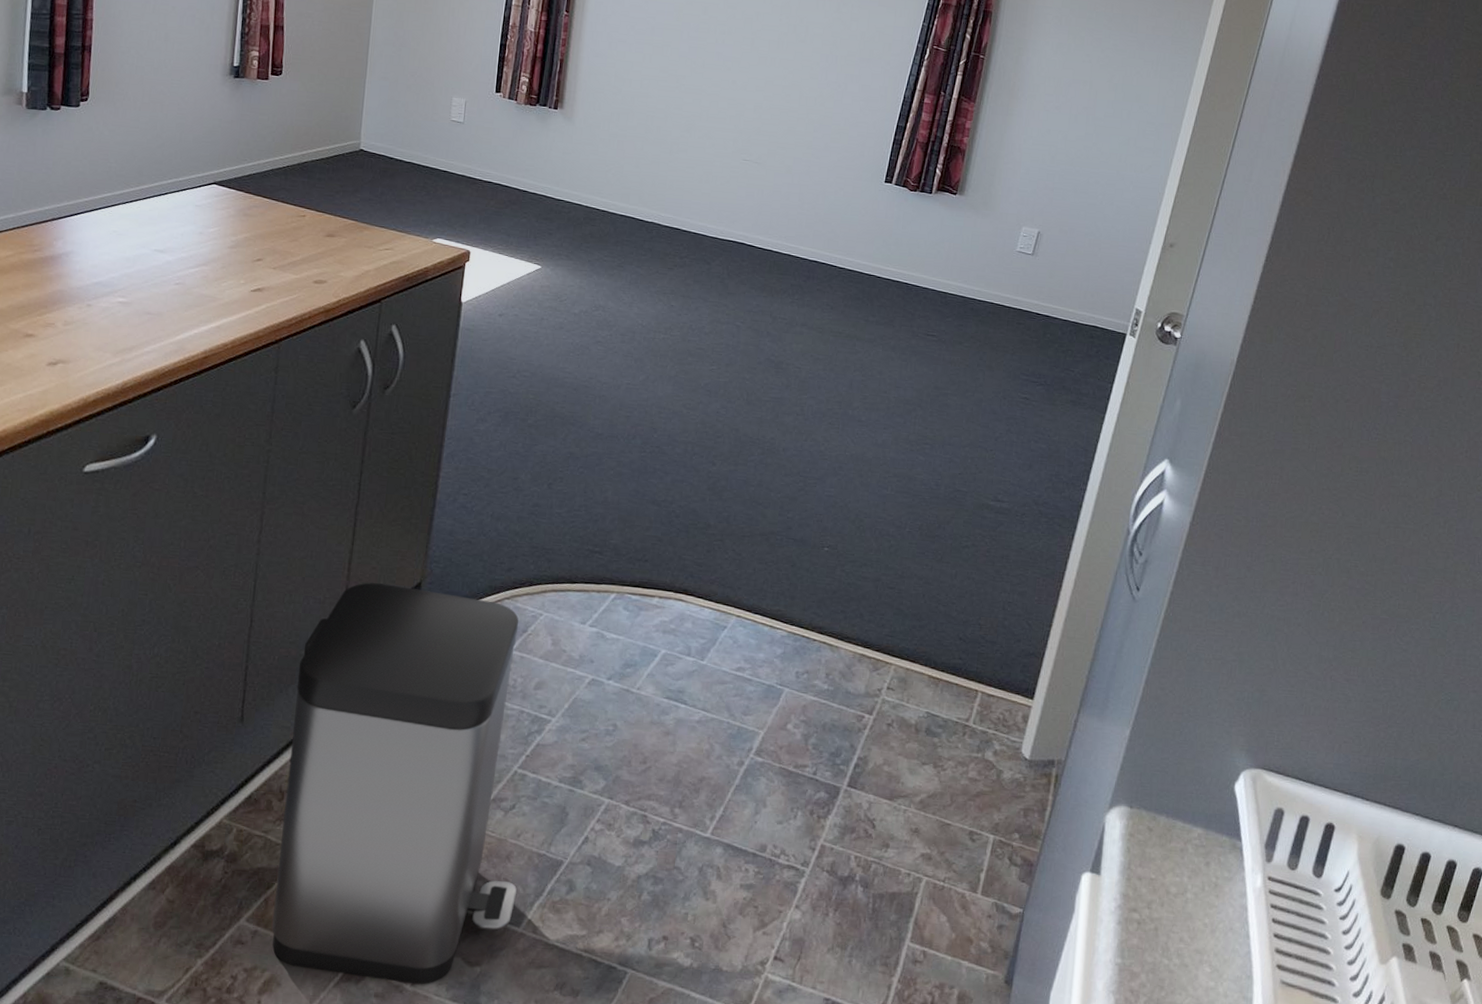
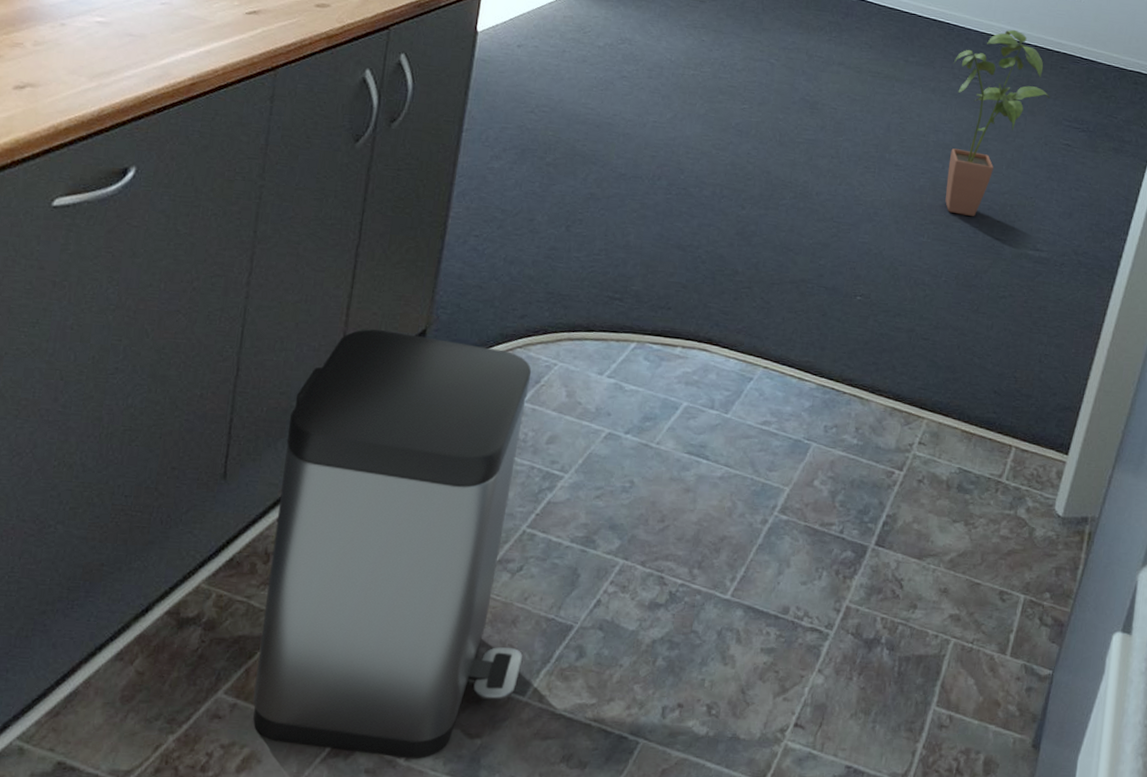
house plant: none [907,287,1008,470] -> present [945,29,1050,217]

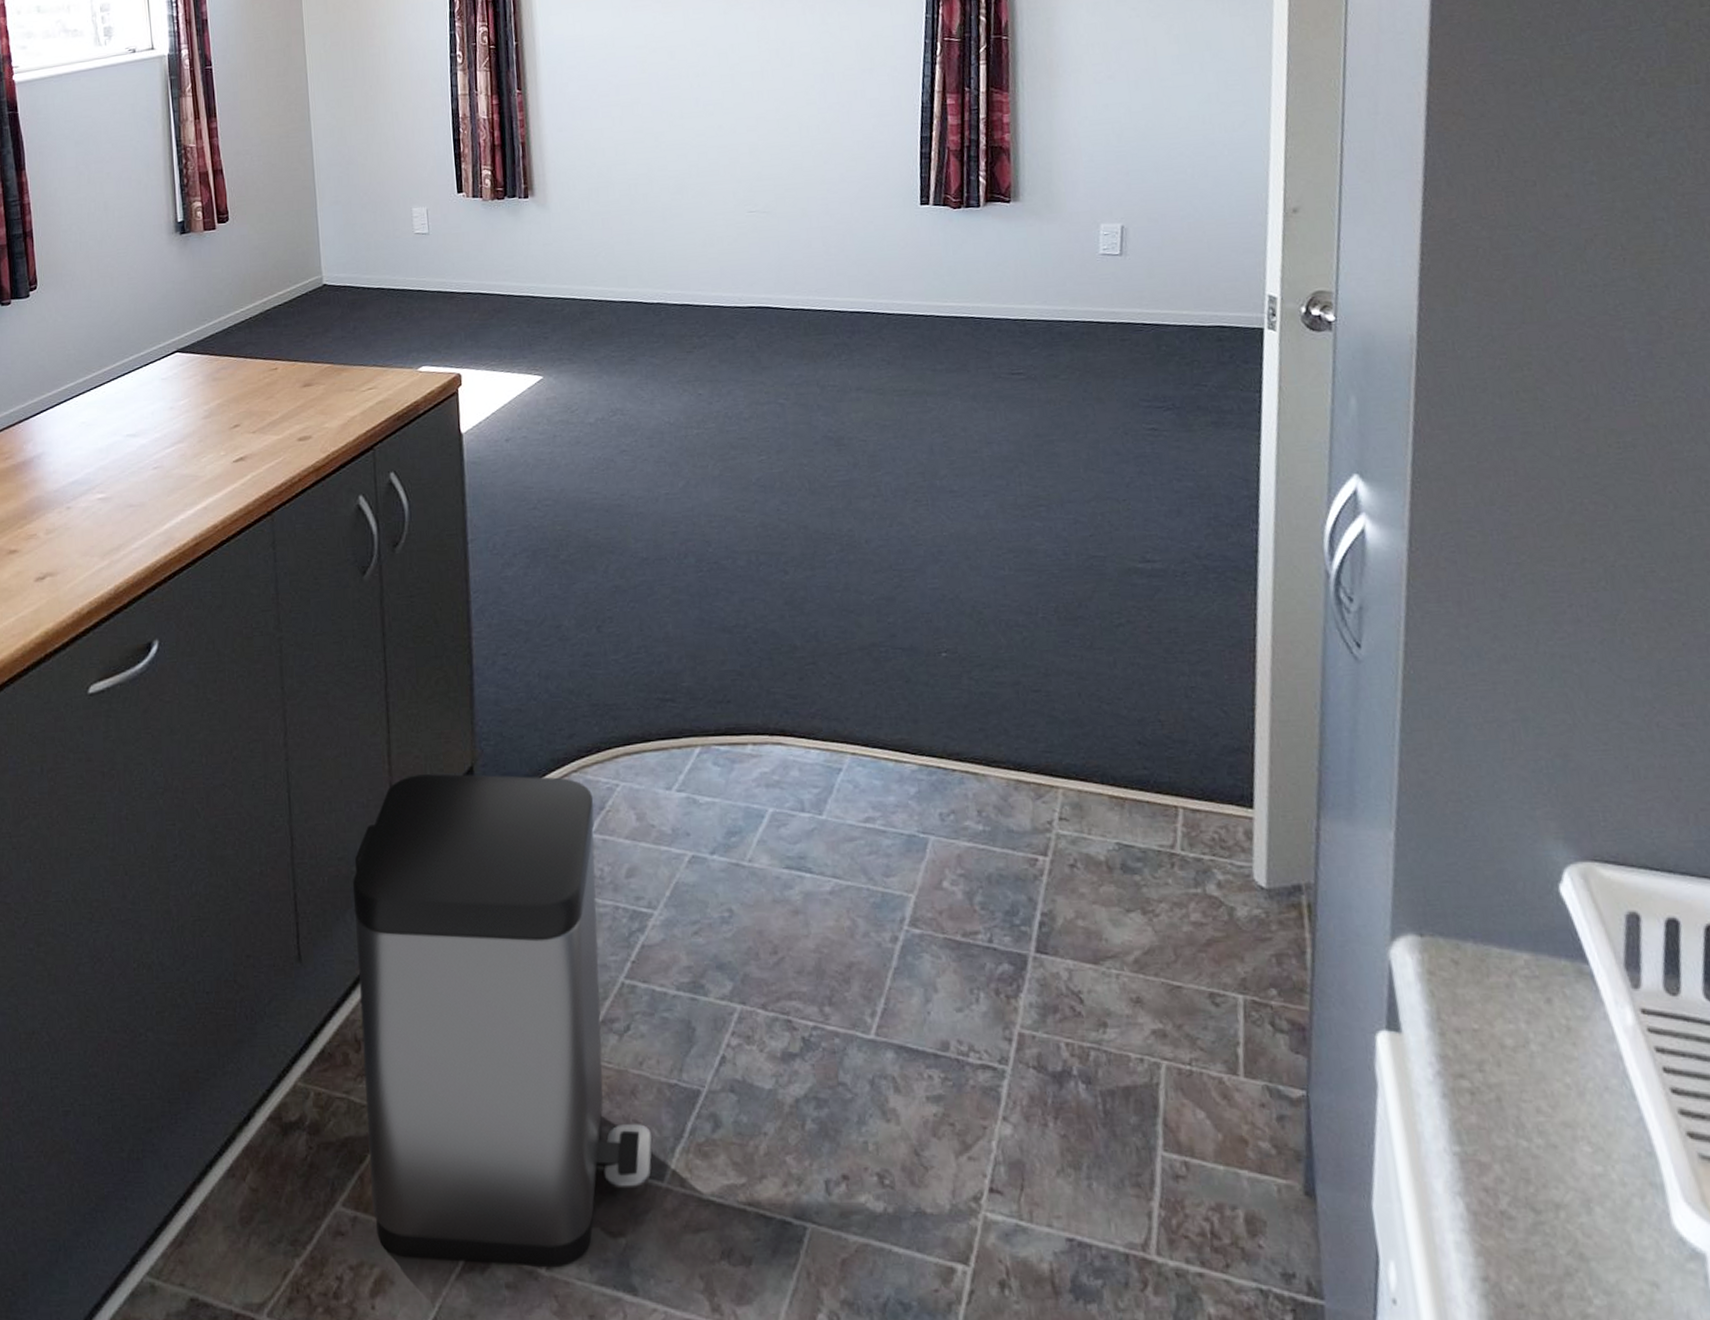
house plant: present [945,29,1050,217] -> none [989,308,1117,536]

